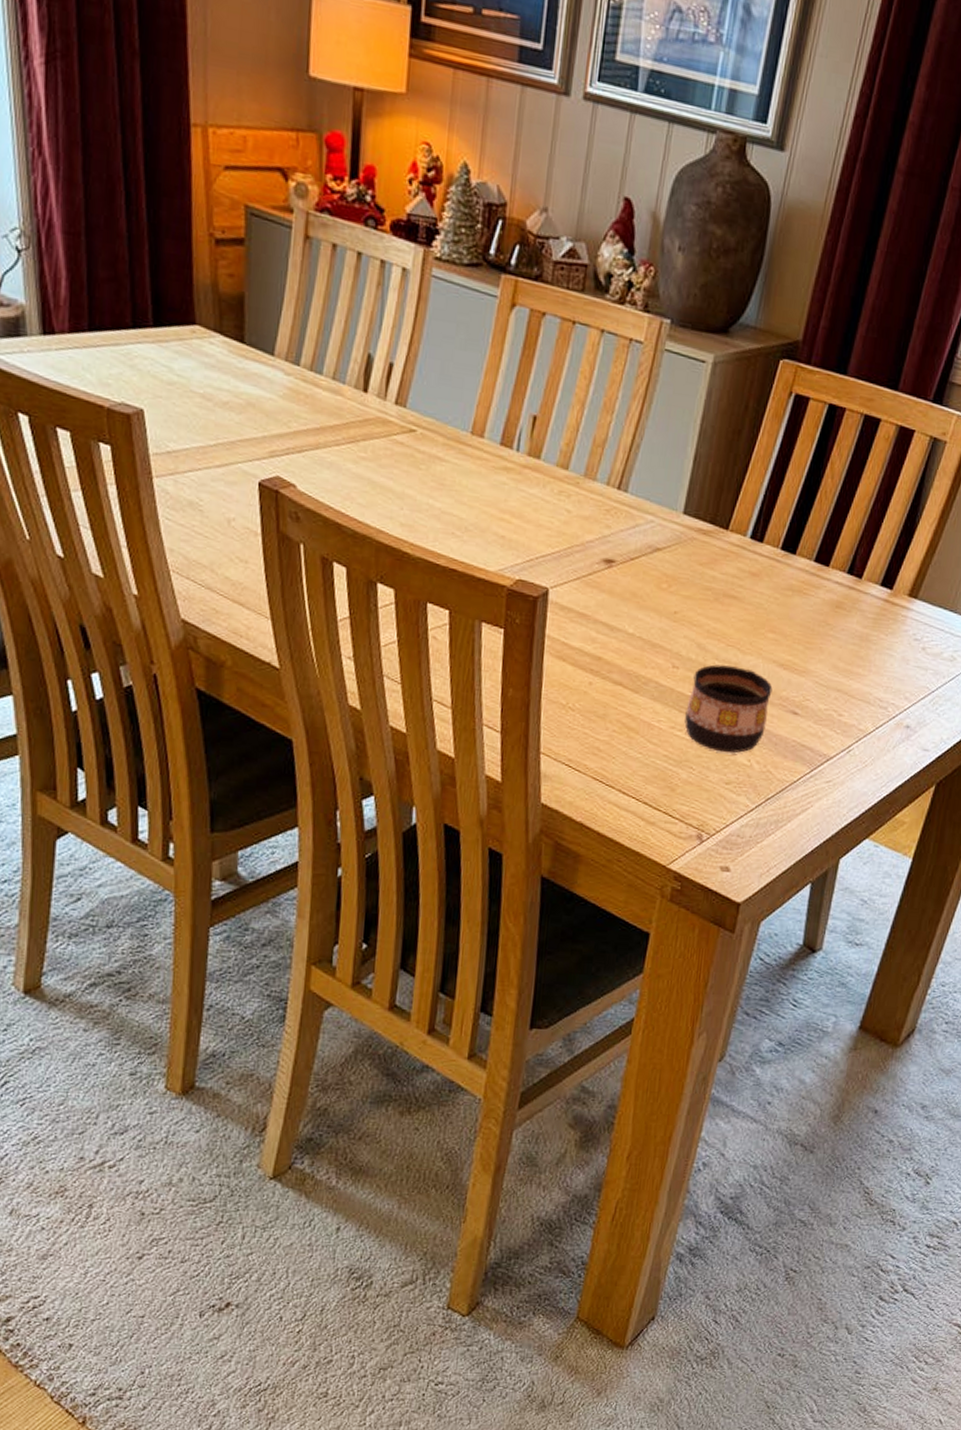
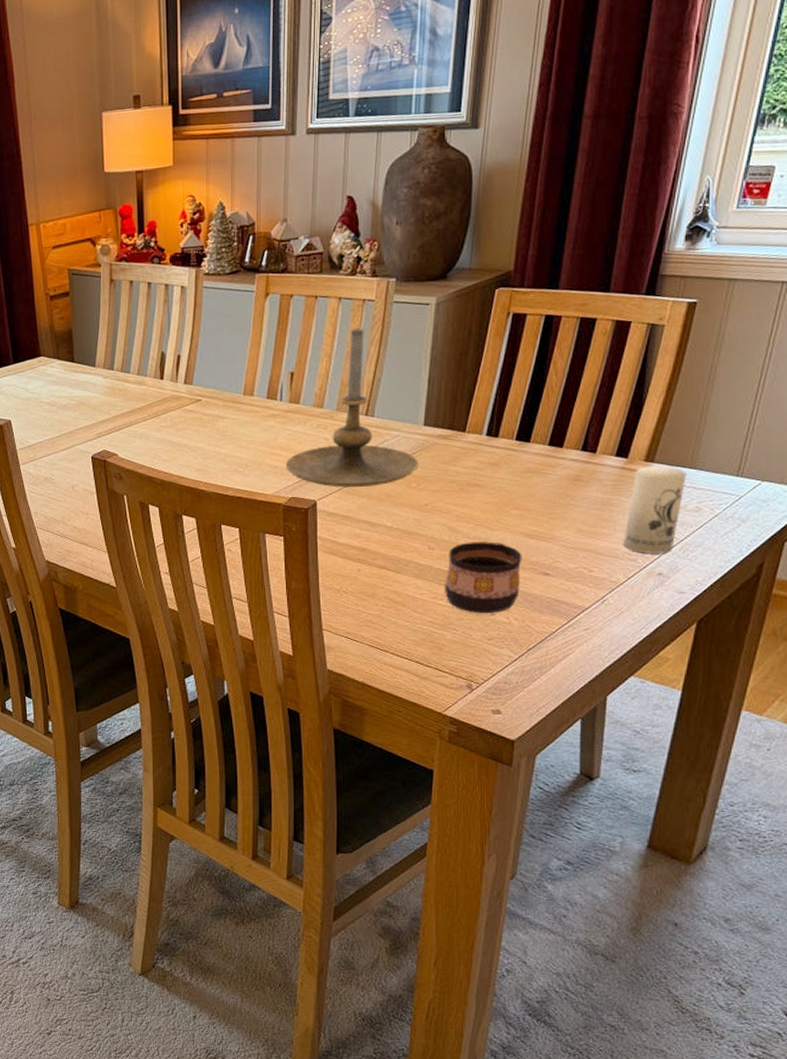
candle holder: none [515,374,673,581] -> present [285,328,418,488]
candle: none [876,602,947,704] -> present [623,466,686,554]

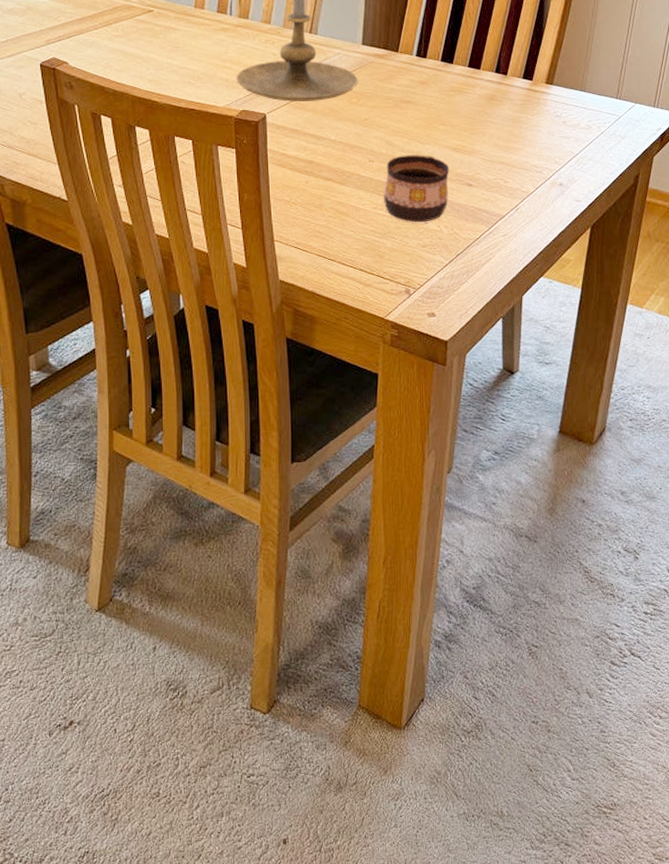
candle: present [623,466,686,554] -> none [531,88,579,166]

